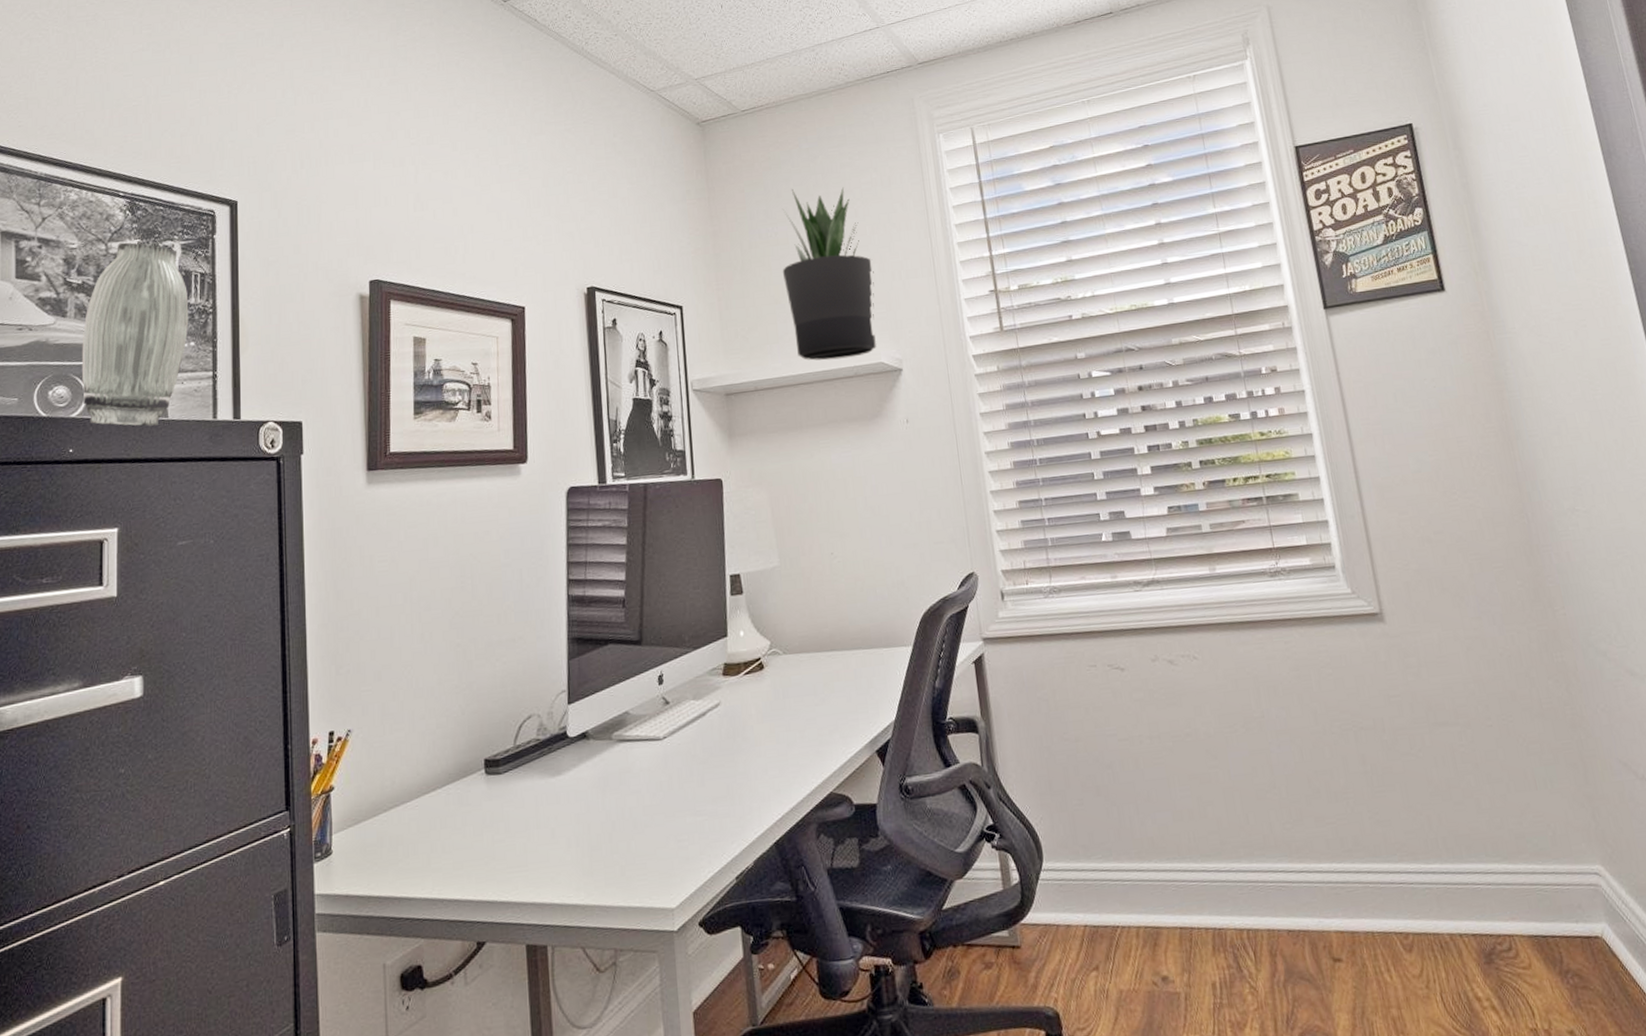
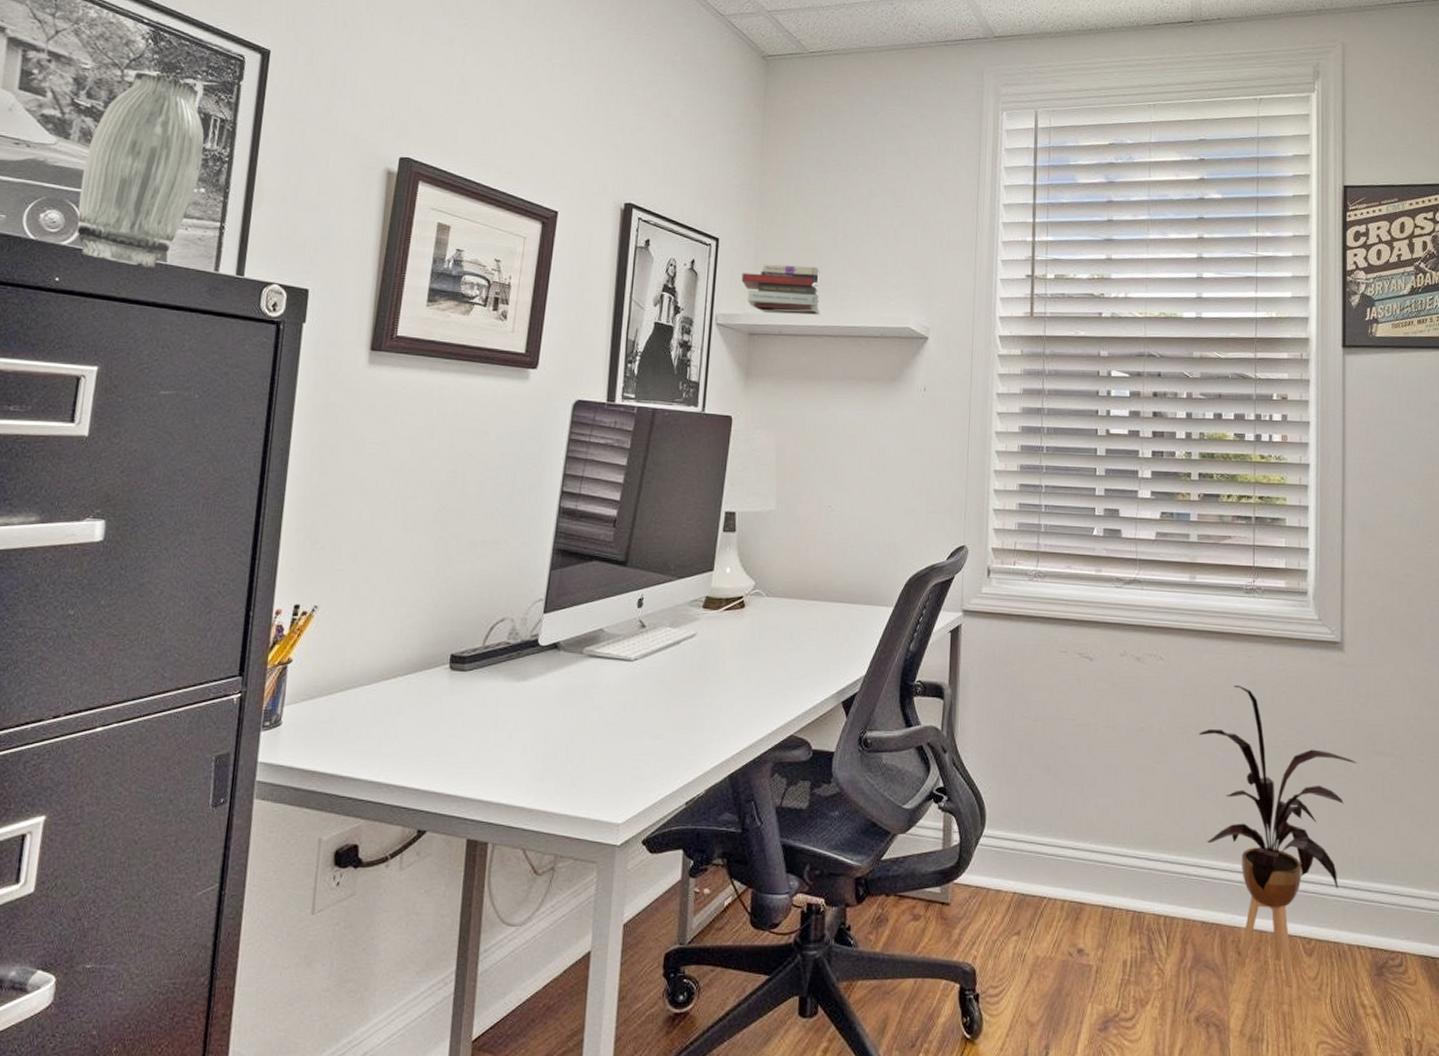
books: none [710,317,793,372] -> present [741,264,822,315]
planter: present [782,187,876,361] -> none [824,141,917,318]
house plant: none [1248,673,1427,988] -> present [1199,684,1357,986]

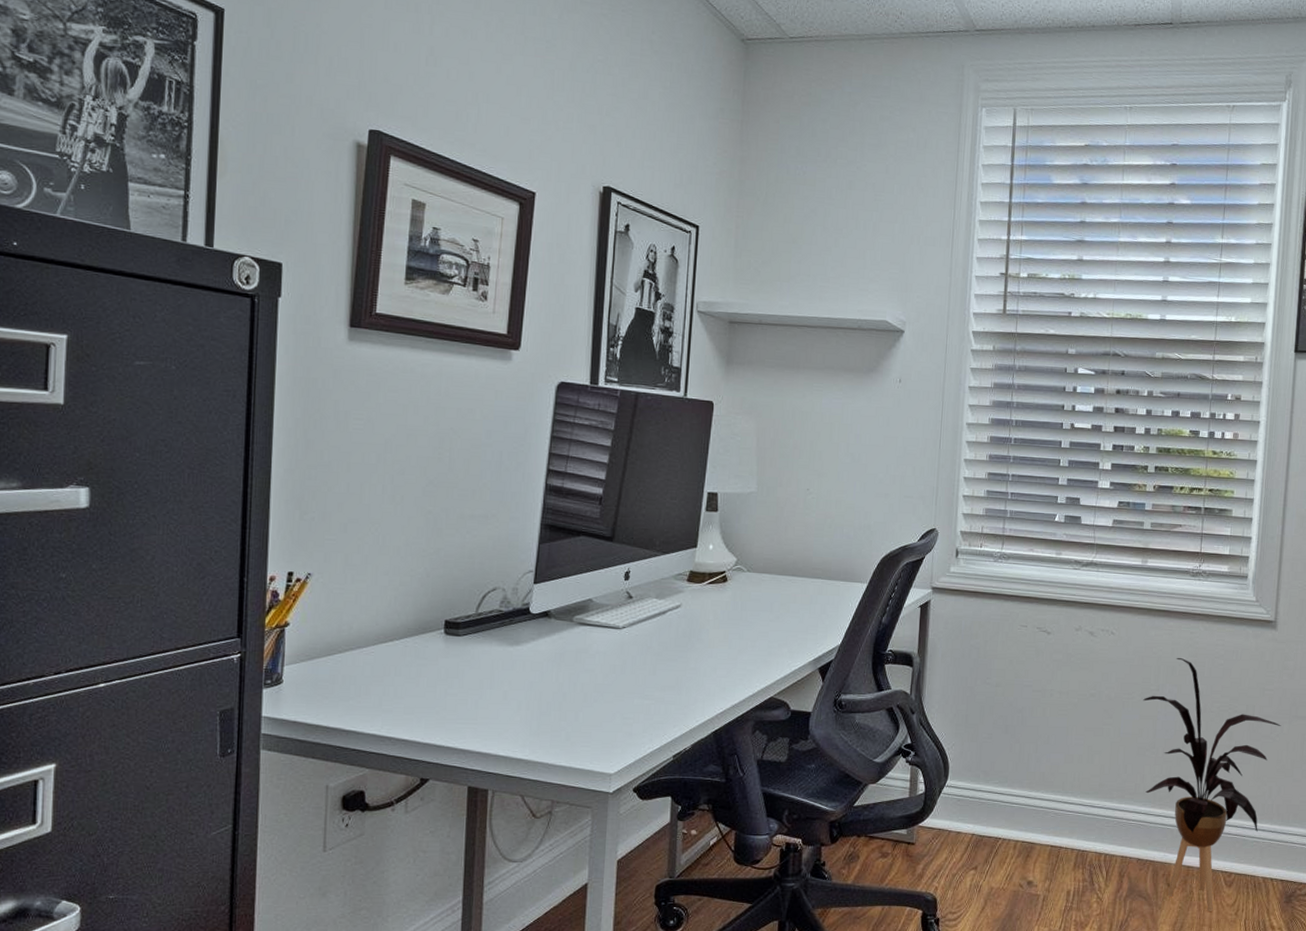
vase: present [77,72,204,268] -> none [30,25,161,236]
books: present [741,264,822,315] -> none [722,253,801,306]

